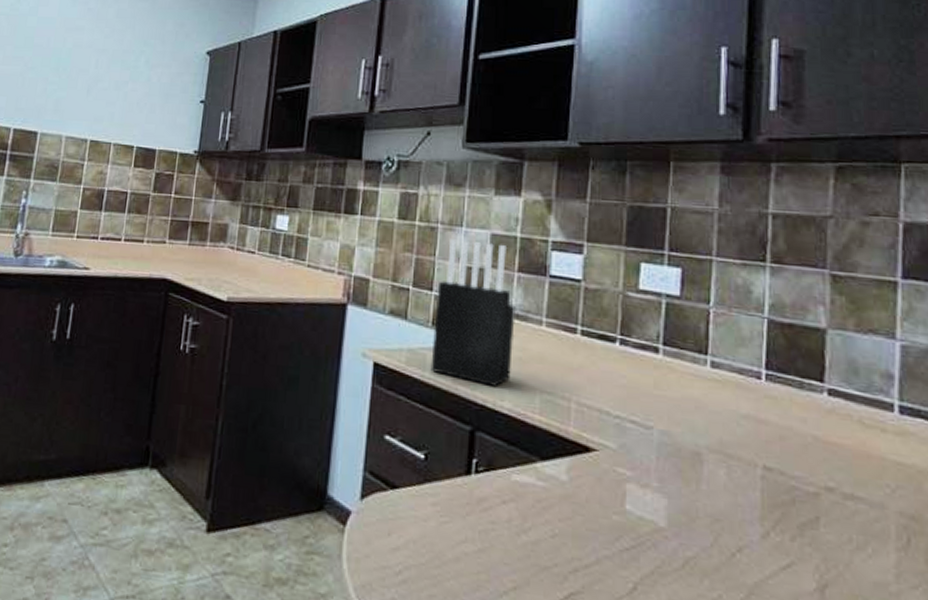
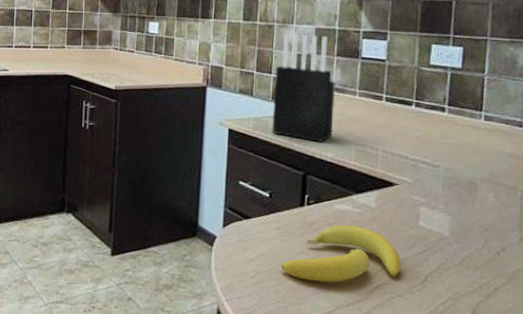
banana: none [436,503,602,586] -> present [280,225,402,282]

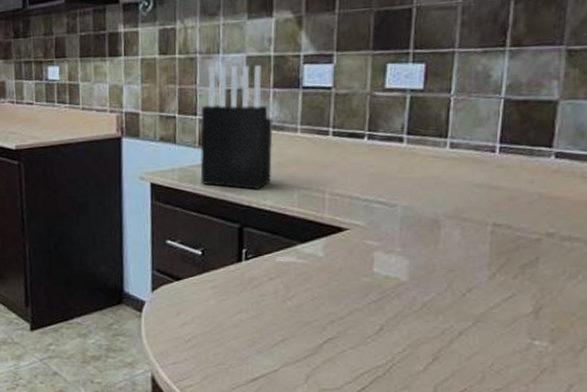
banana: present [280,225,402,282] -> none [218,278,354,341]

